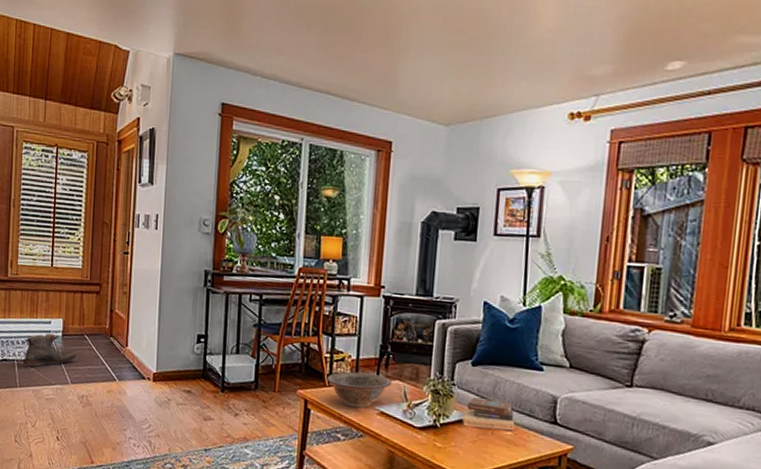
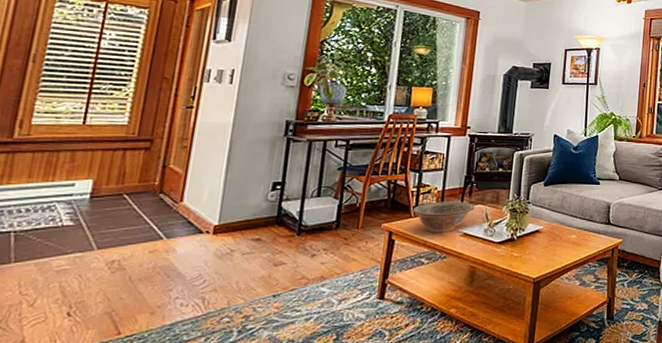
boot: present [23,332,77,367] -> none [24,196,110,237]
books: present [461,397,515,432] -> none [535,211,579,236]

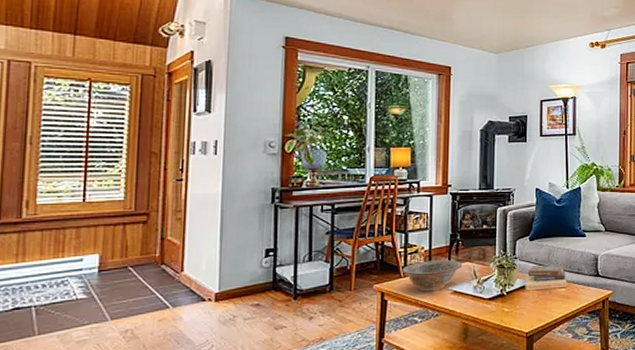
books: none [535,211,579,236] -> present [523,265,567,291]

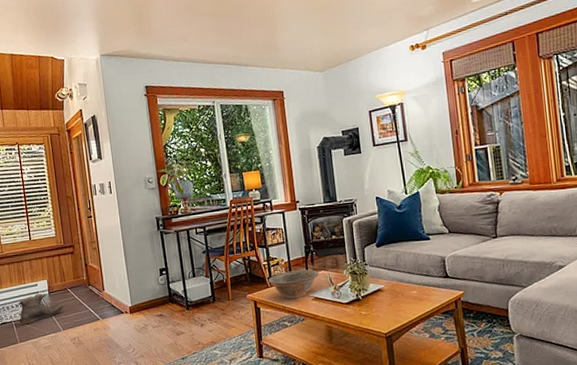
boot: none [44,270,118,311] -> present [18,293,64,325]
books: present [523,265,567,291] -> none [376,268,418,295]

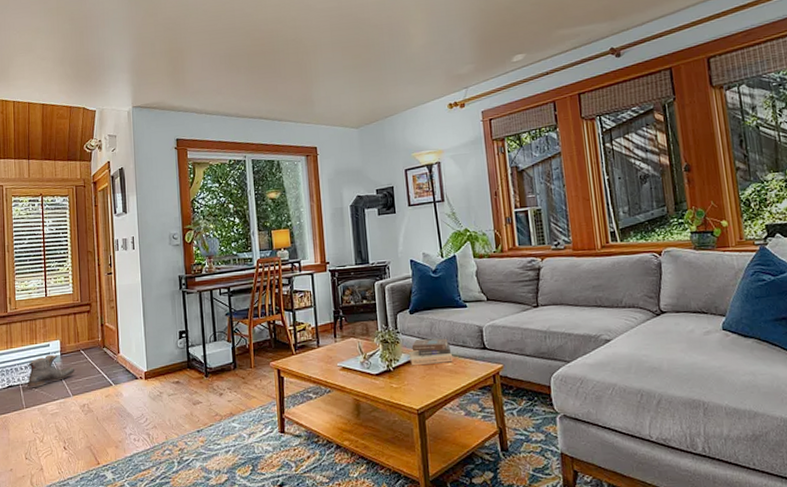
decorative bowl: present [268,269,319,299] -> none [293,336,348,368]
books: none [376,268,418,295] -> present [408,338,454,366]

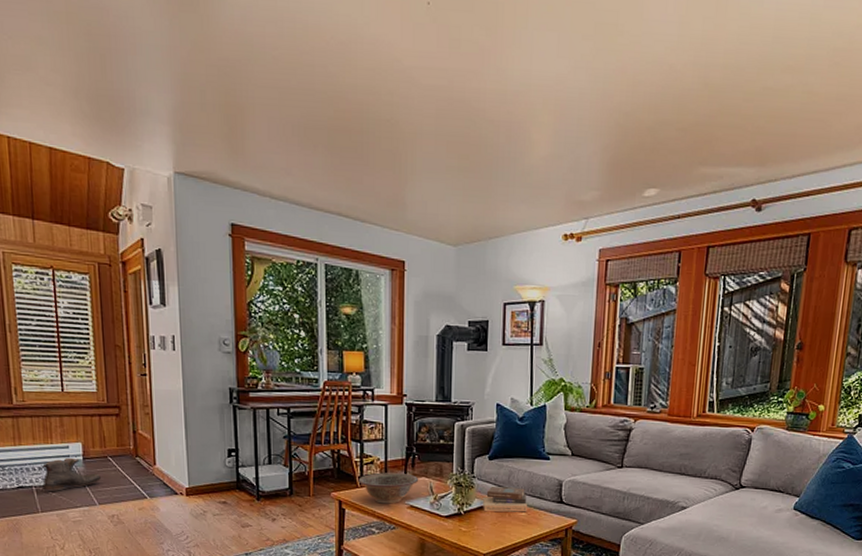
decorative bowl: none [293,336,348,368] -> present [358,472,419,504]

